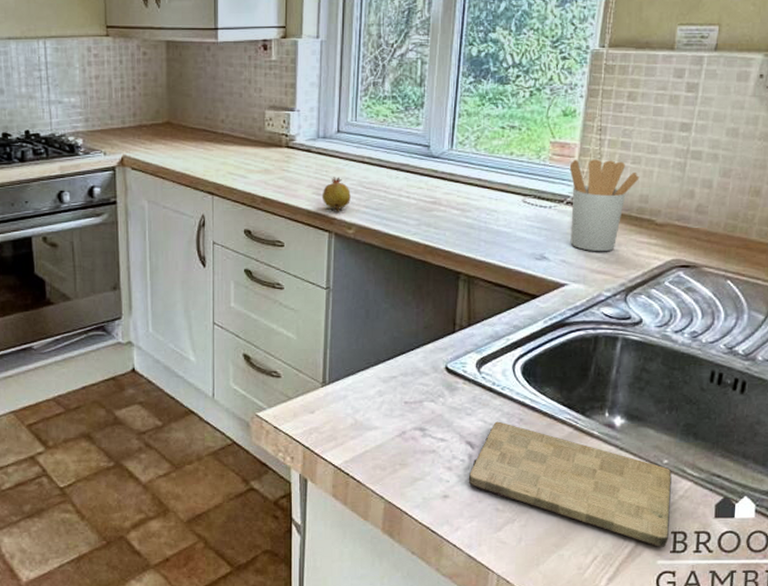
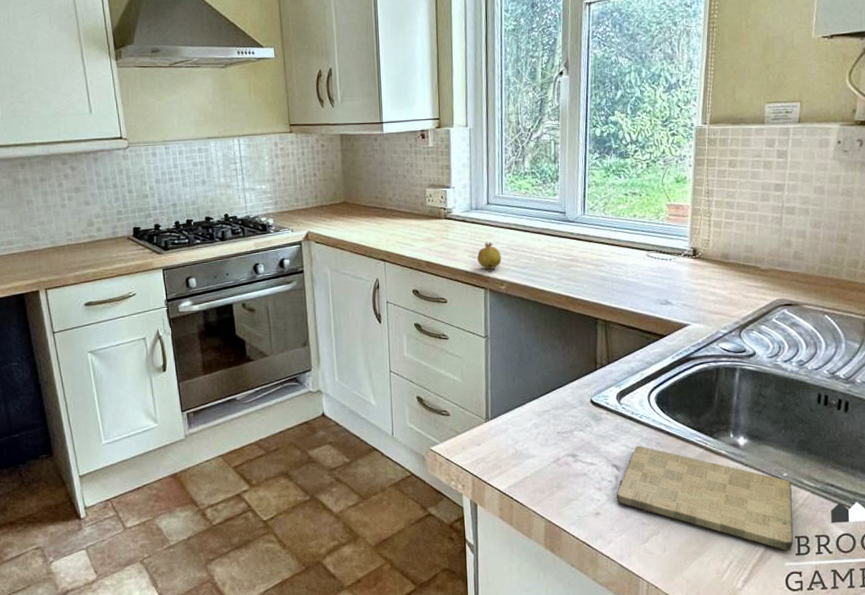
utensil holder: present [569,159,640,252] -> none [684,217,744,296]

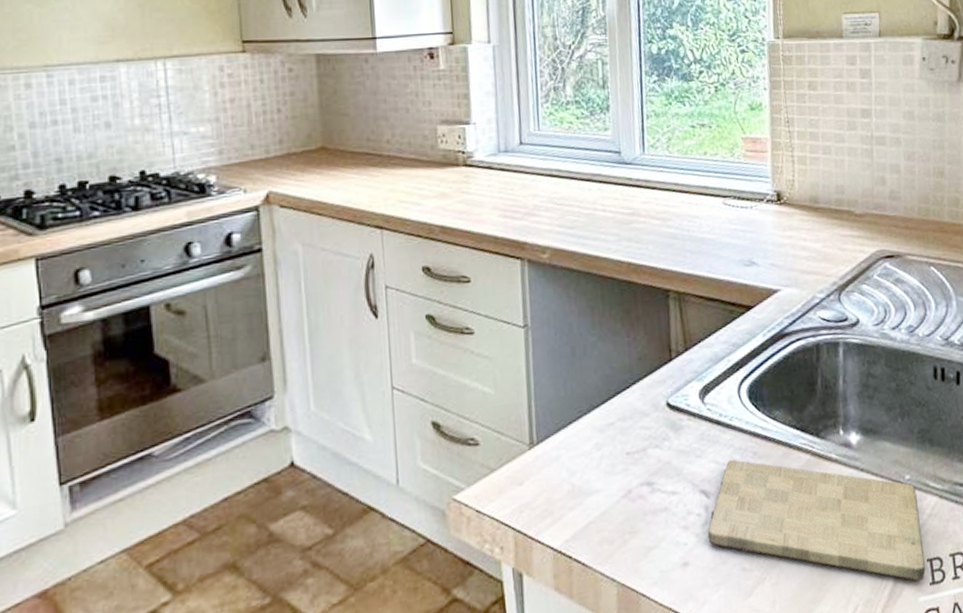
fruit: present [477,242,501,272] -> none [509,194,542,235]

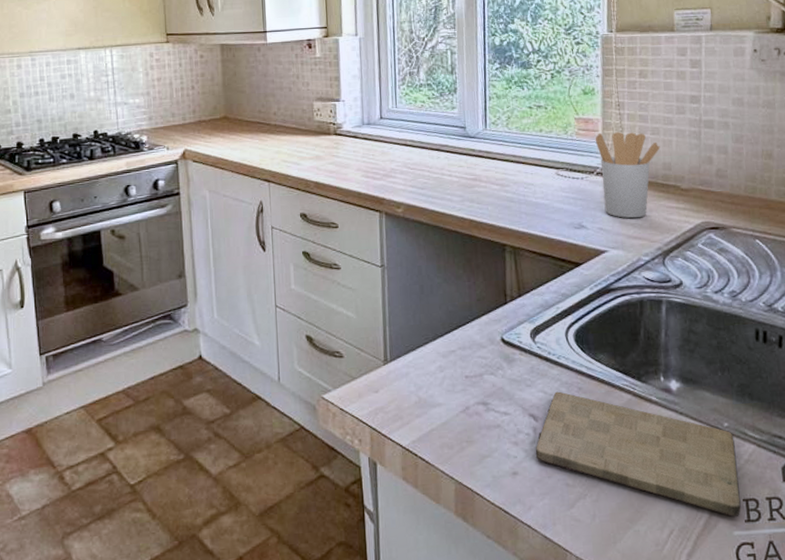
utensil holder: none [764,152,832,251] -> present [595,132,660,219]

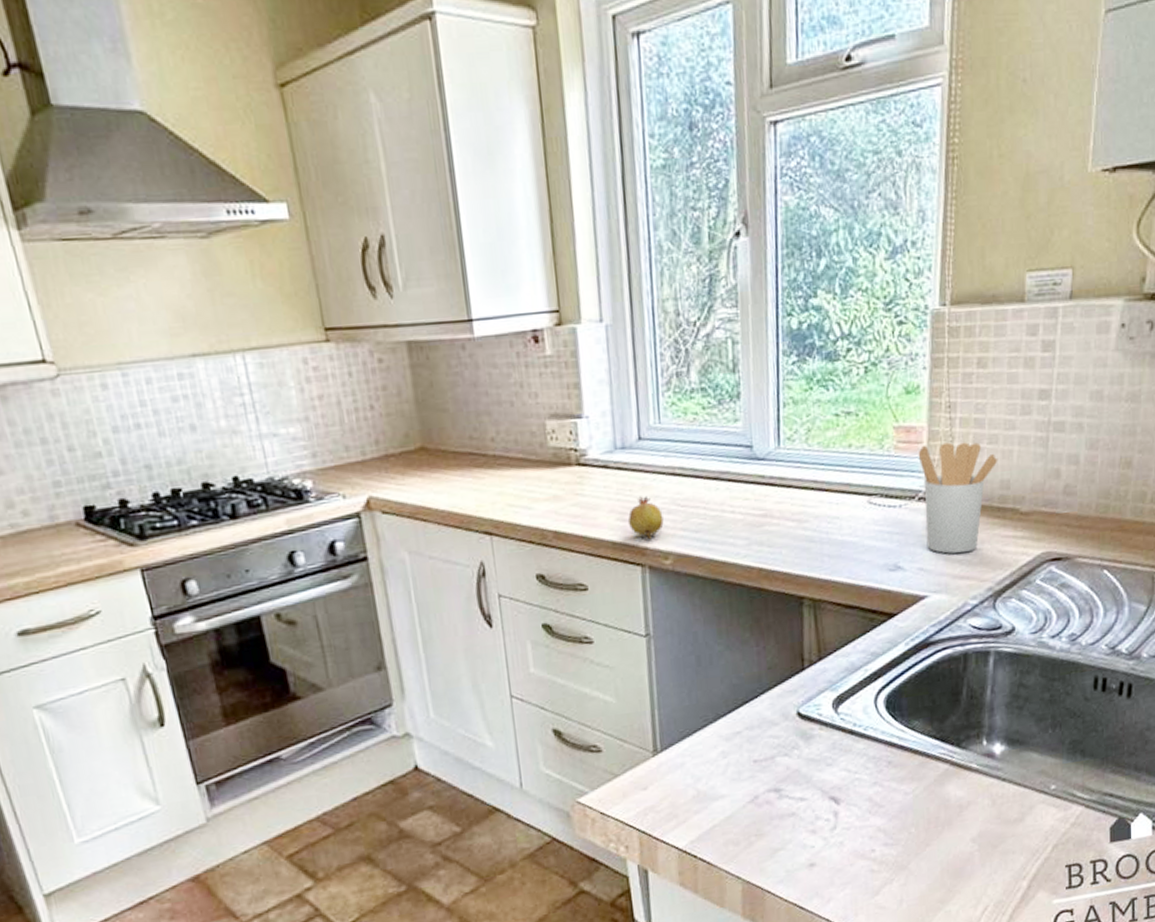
fruit: none [370,159,397,193] -> present [627,495,664,540]
cutting board: present [535,391,741,517] -> none [836,768,1063,885]

